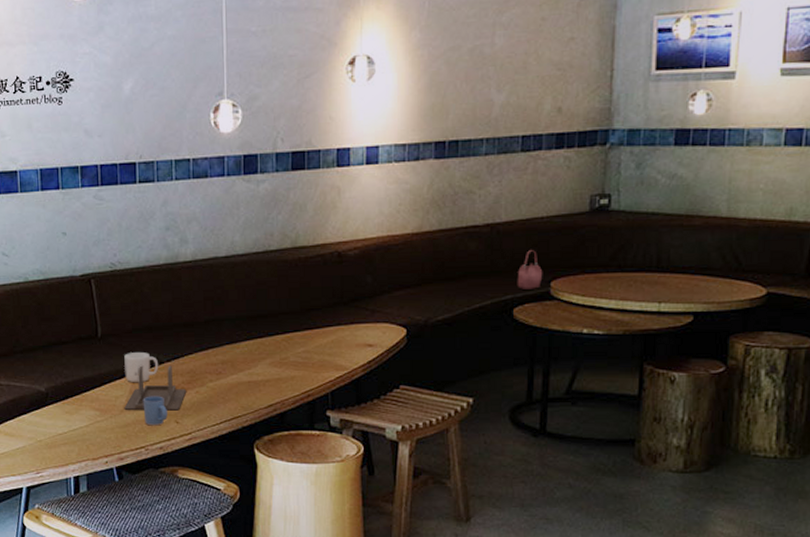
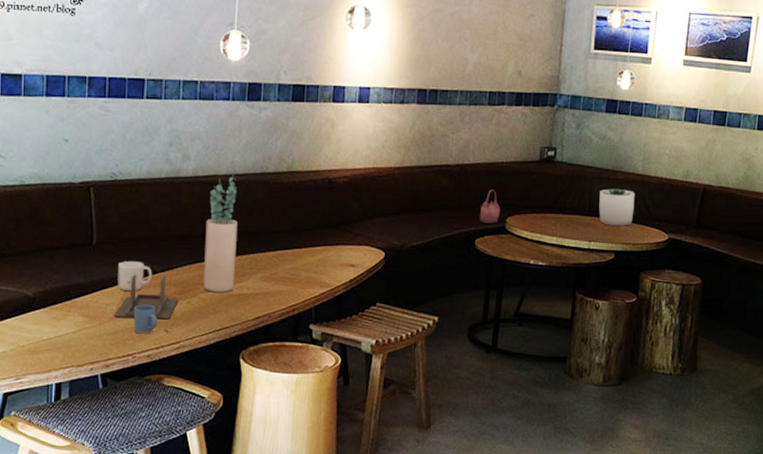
vase: none [209,252,244,381] -> present [203,172,238,293]
planter: none [670,236,719,282] -> present [599,188,635,226]

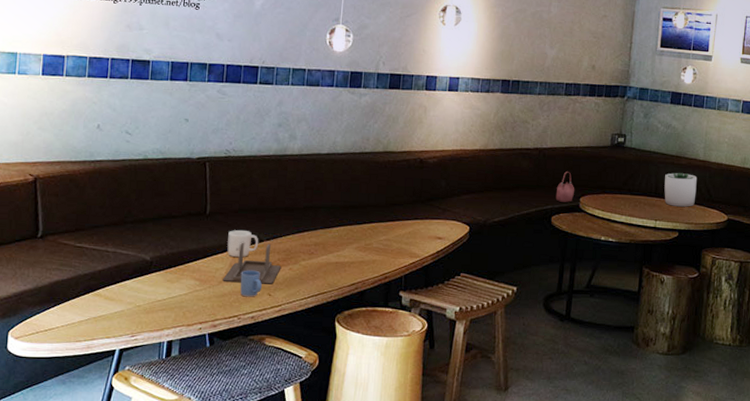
vase: present [203,172,238,293] -> none [304,151,338,261]

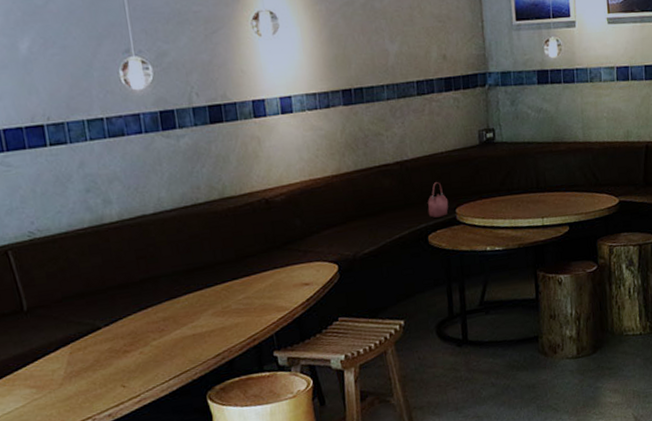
napkin holder: present [222,242,282,285] -> none [63,329,130,383]
mug: present [227,230,259,258] -> none [56,320,97,353]
mug: present [240,270,262,297] -> none [83,362,113,395]
planter: present [664,172,697,207] -> none [545,159,582,199]

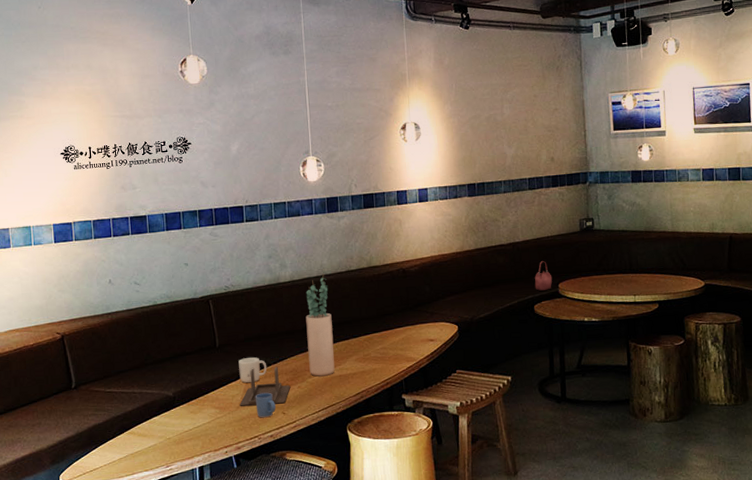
mug: none [56,320,97,353] -> present [238,357,267,383]
napkin holder: none [63,329,130,383] -> present [239,366,291,406]
mug: none [83,362,113,395] -> present [255,392,276,418]
vase: none [140,208,187,338] -> present [305,273,335,377]

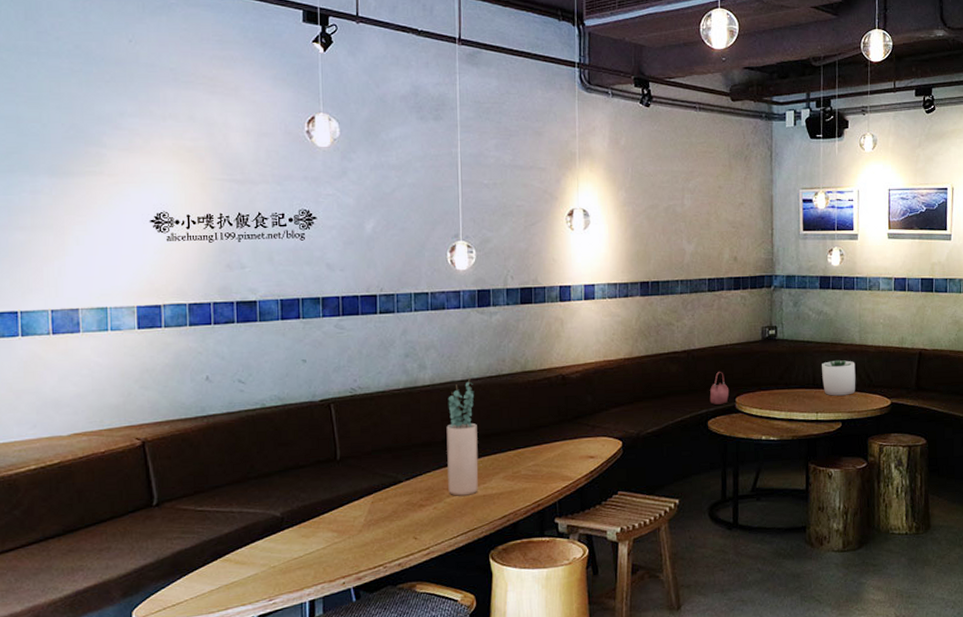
mug: present [238,357,267,383] -> none [363,472,398,503]
napkin holder: present [239,366,291,406] -> none [362,483,425,530]
mug: present [255,392,276,418] -> none [381,513,406,544]
planter: none [637,246,670,280] -> present [822,359,856,396]

